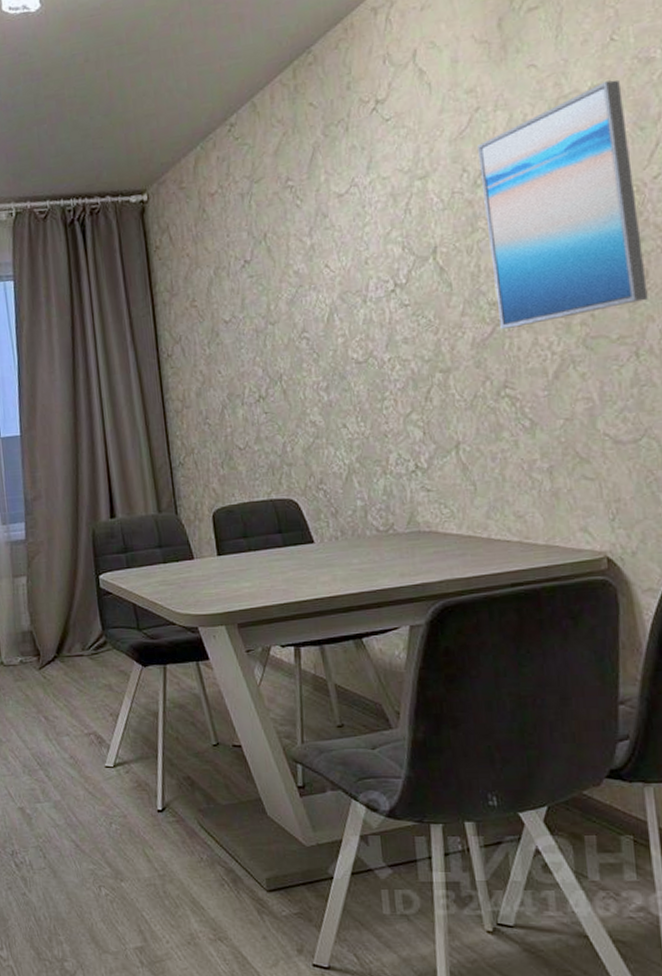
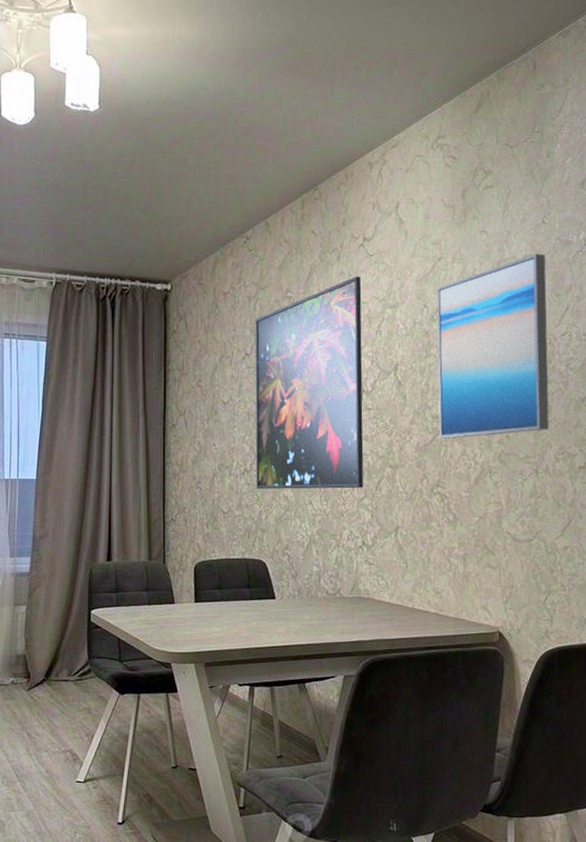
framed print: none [252,147,410,417] -> present [255,276,364,489]

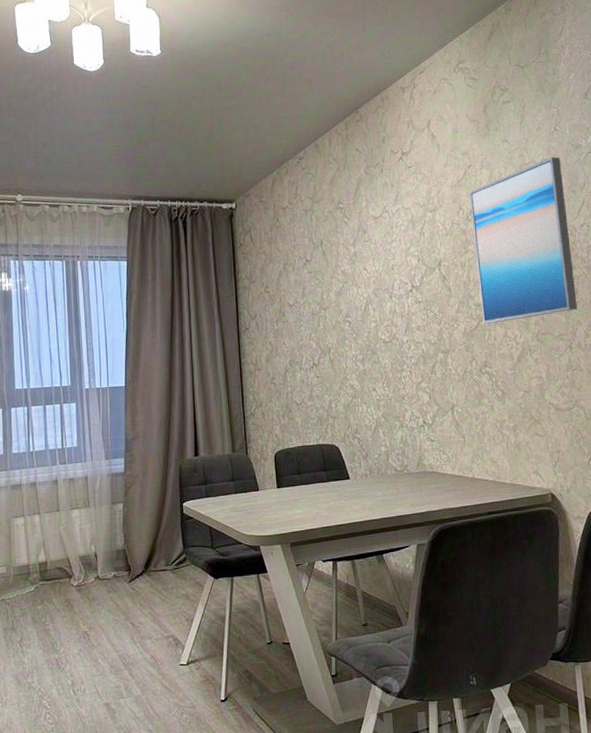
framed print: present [255,276,364,489] -> none [312,186,421,380]

